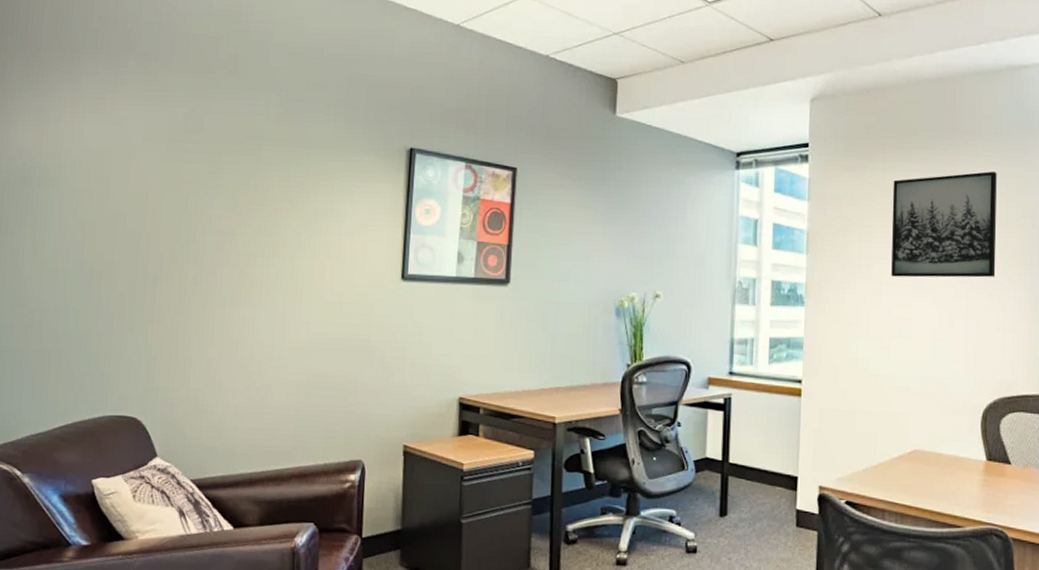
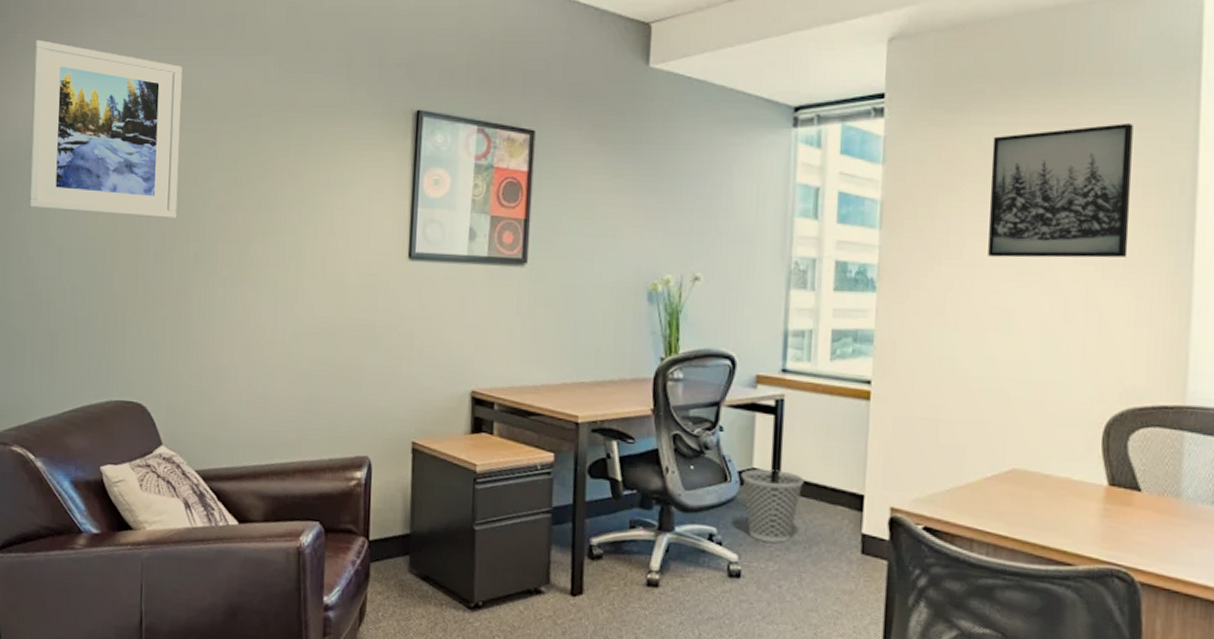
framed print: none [21,72,185,244] -> present [28,39,183,219]
wastebasket: none [696,457,749,521] -> present [741,469,804,543]

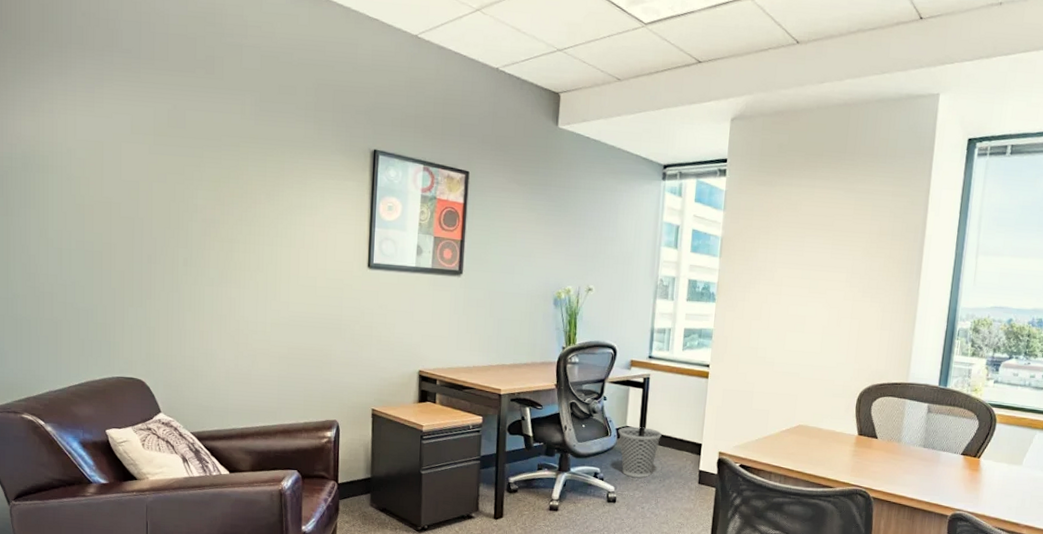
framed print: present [28,39,183,219] -> none [25,65,168,229]
wall art: present [988,124,1133,258] -> none [791,190,889,283]

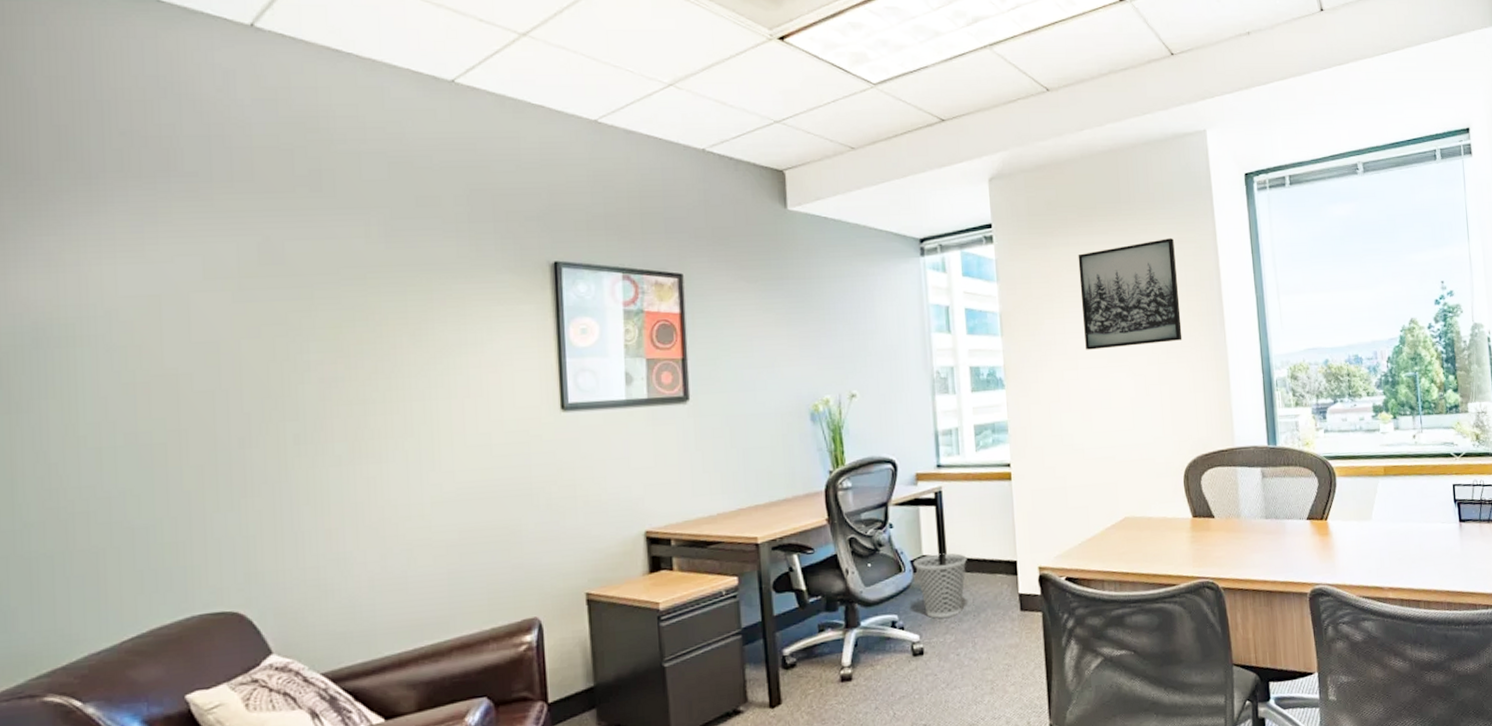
wall art: none [791,190,889,283] -> present [1078,238,1183,350]

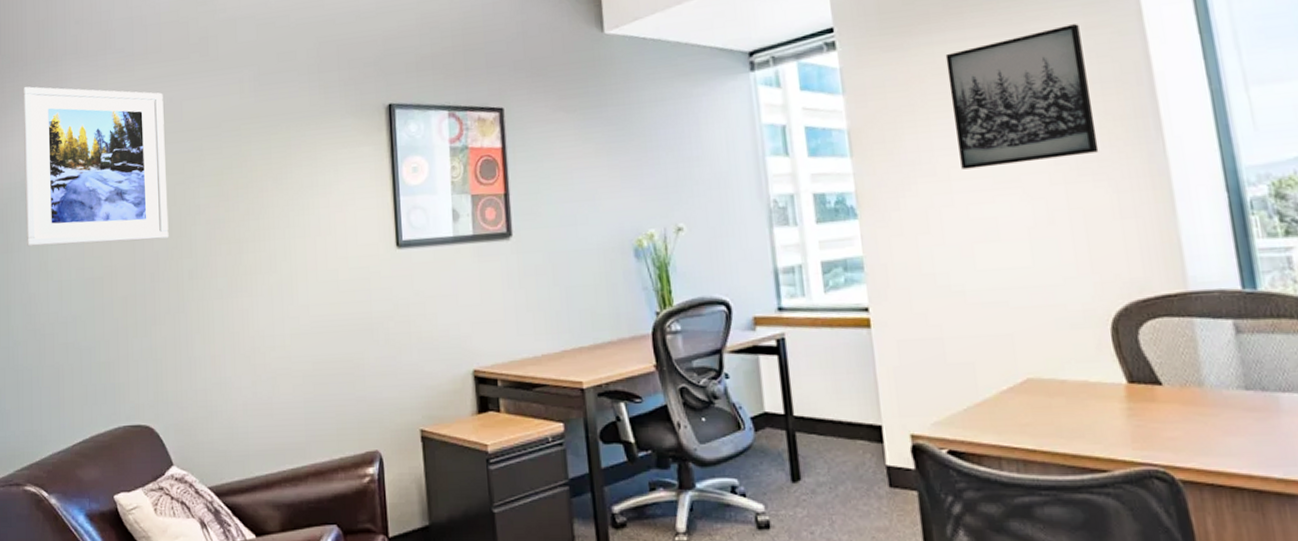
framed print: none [32,205,266,406] -> present [22,86,169,247]
wastebasket: present [913,553,967,618] -> none [754,411,819,487]

